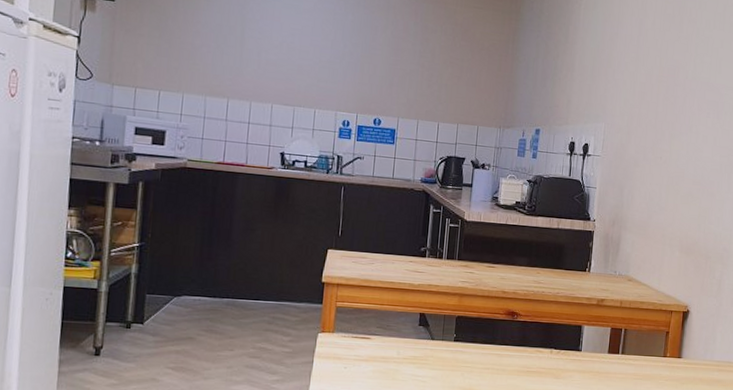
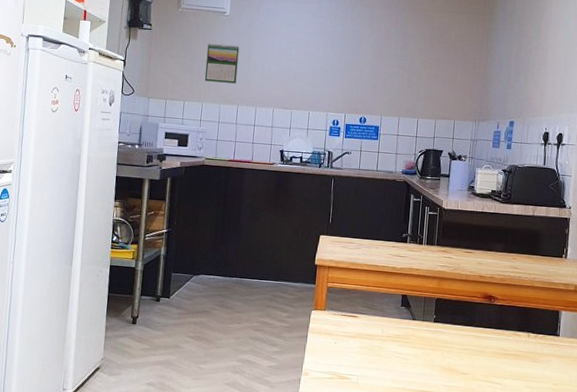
calendar: none [185,22,230,73] -> present [204,43,240,84]

